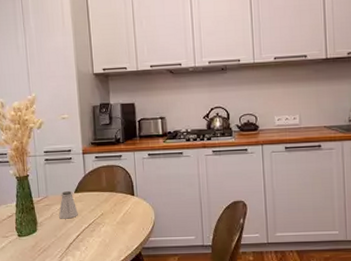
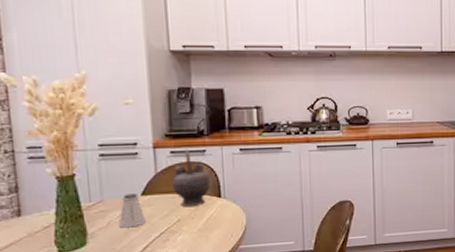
teapot: none [97,154,126,203] -> present [173,149,210,206]

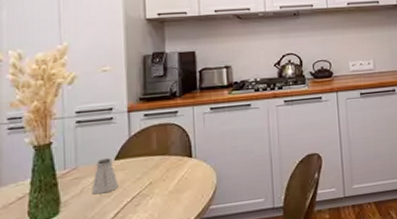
teapot: present [173,149,210,206] -> none [146,111,182,169]

